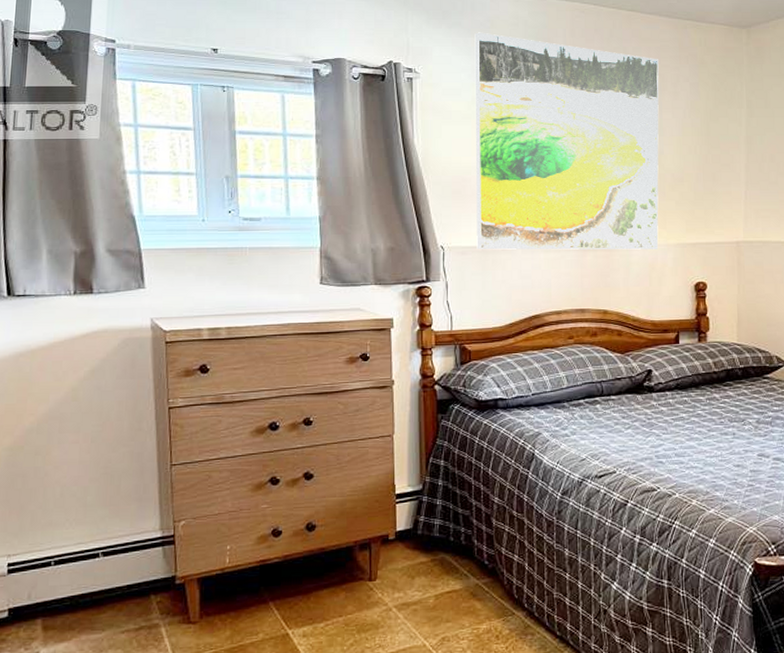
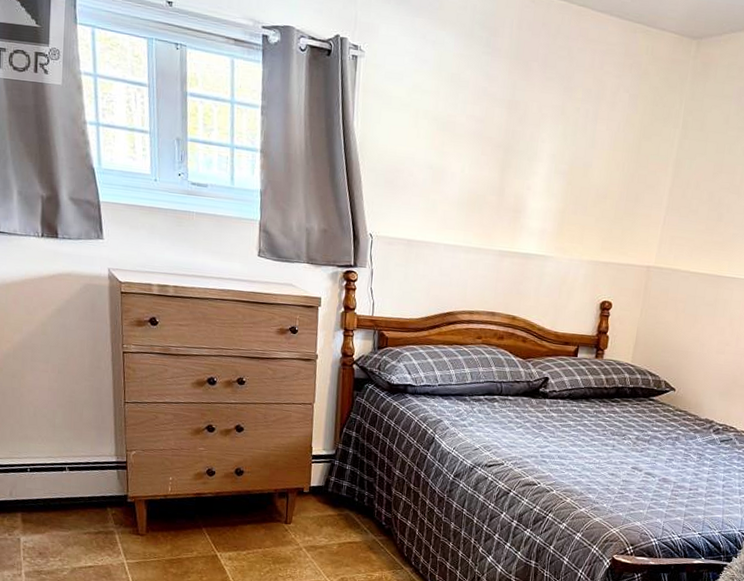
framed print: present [475,32,659,250] -> none [403,12,602,264]

